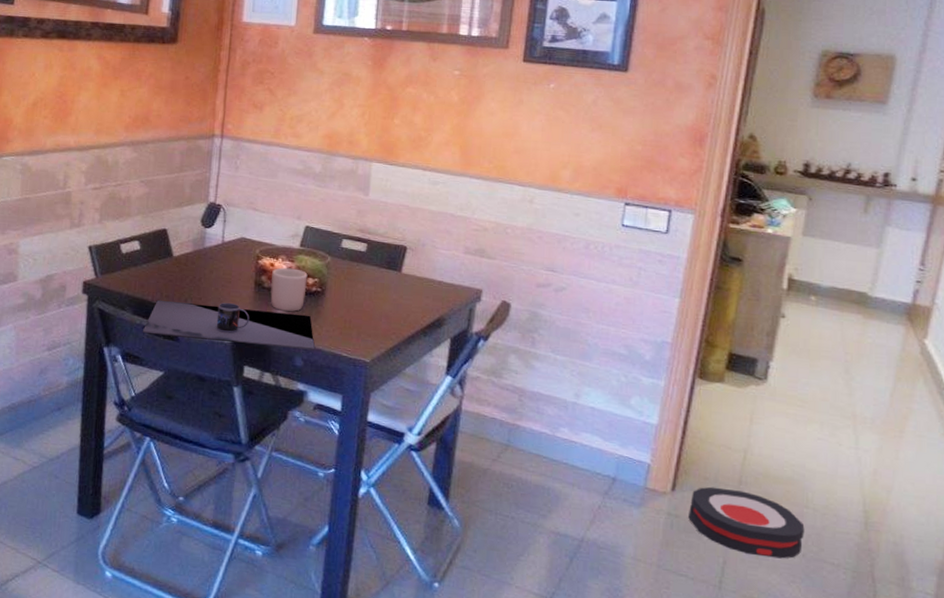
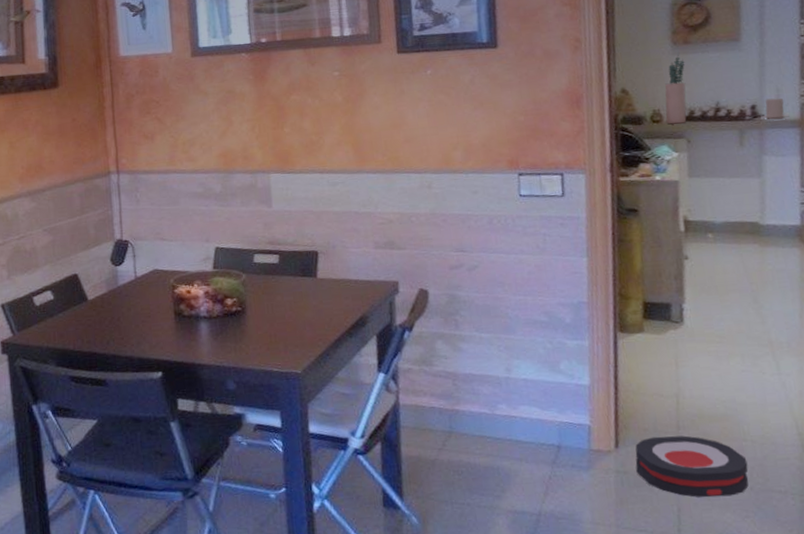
place setting: present [142,300,315,350] -> none [69,336,245,384]
mug: present [270,267,308,312] -> none [189,291,227,336]
vase: none [790,107,823,180] -> present [664,54,687,125]
candle: none [892,168,923,192] -> present [761,98,790,120]

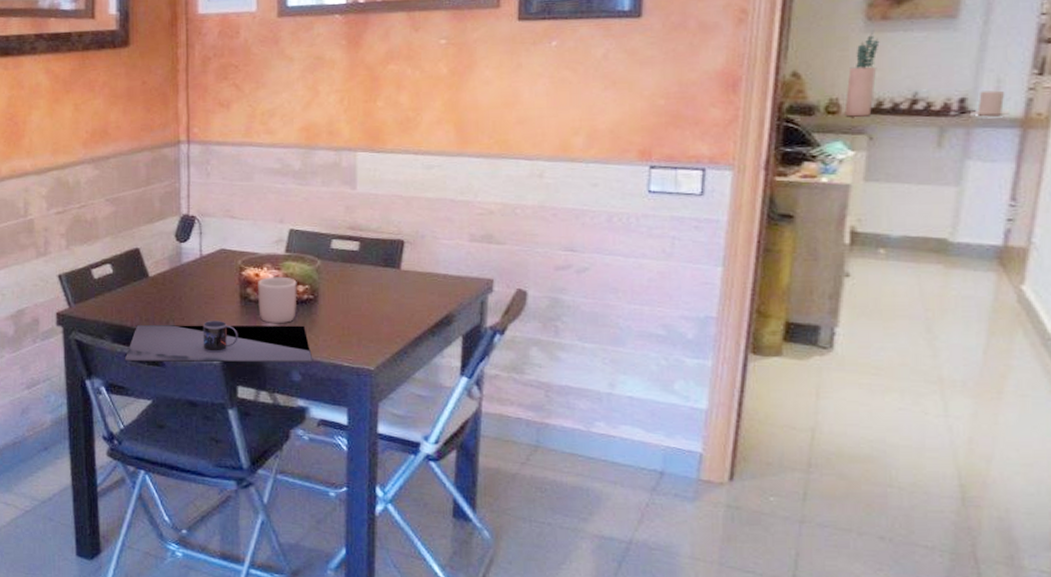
place setting: none [69,336,245,384] -> present [124,321,312,363]
mug: none [189,291,227,336] -> present [257,276,297,323]
robot vacuum: present [635,435,749,498] -> none [751,472,890,546]

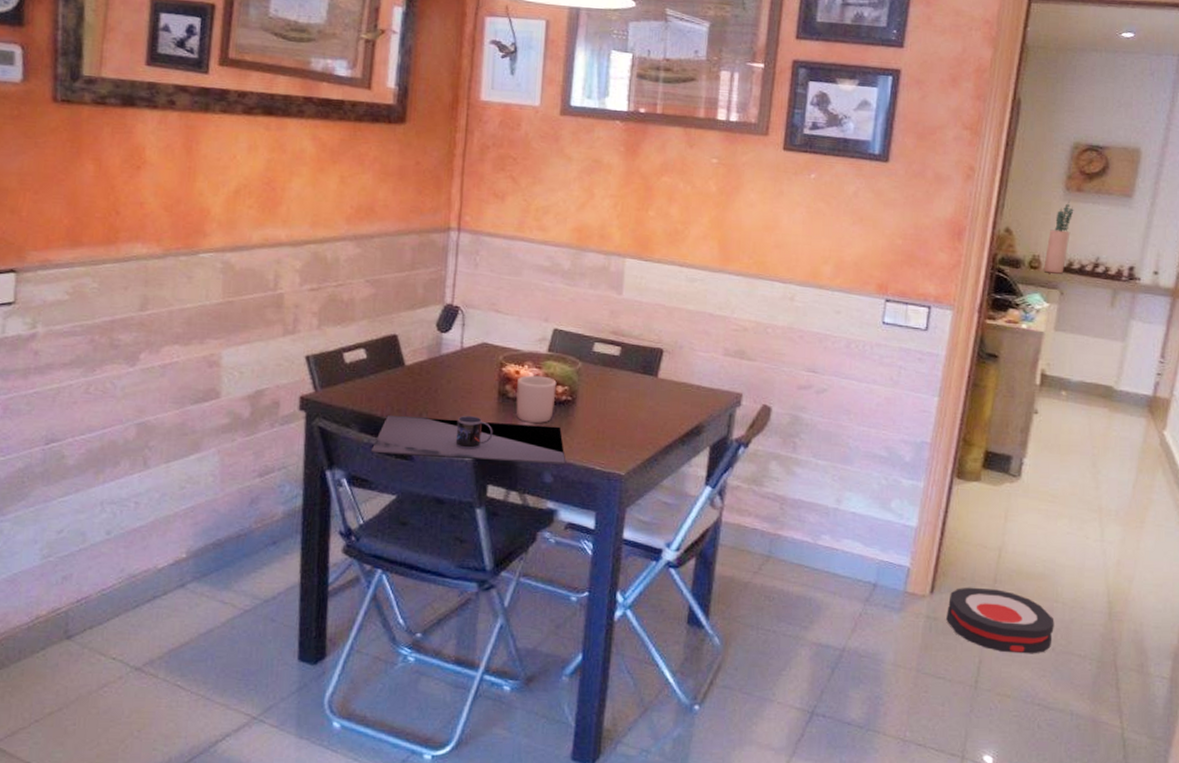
robot vacuum: none [751,472,890,546] -> present [946,587,1055,654]
candle: present [971,90,1009,117] -> none [1137,262,1164,285]

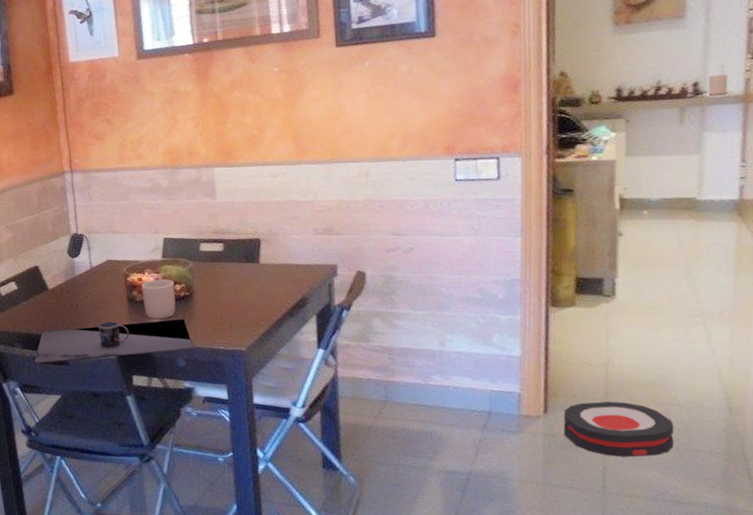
vase: present [1043,201,1074,274] -> none [604,34,627,105]
candle: none [1137,262,1164,285] -> present [703,73,733,97]

